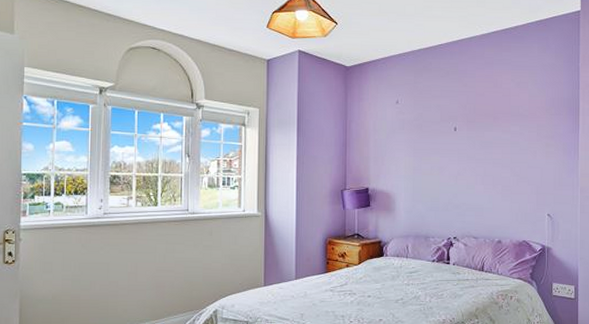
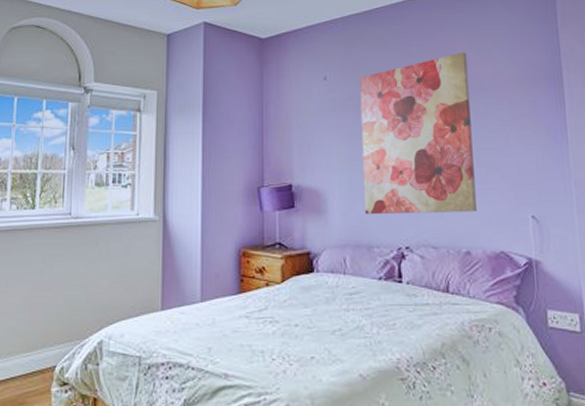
wall art: none [424,84,509,212] -> present [360,53,477,215]

